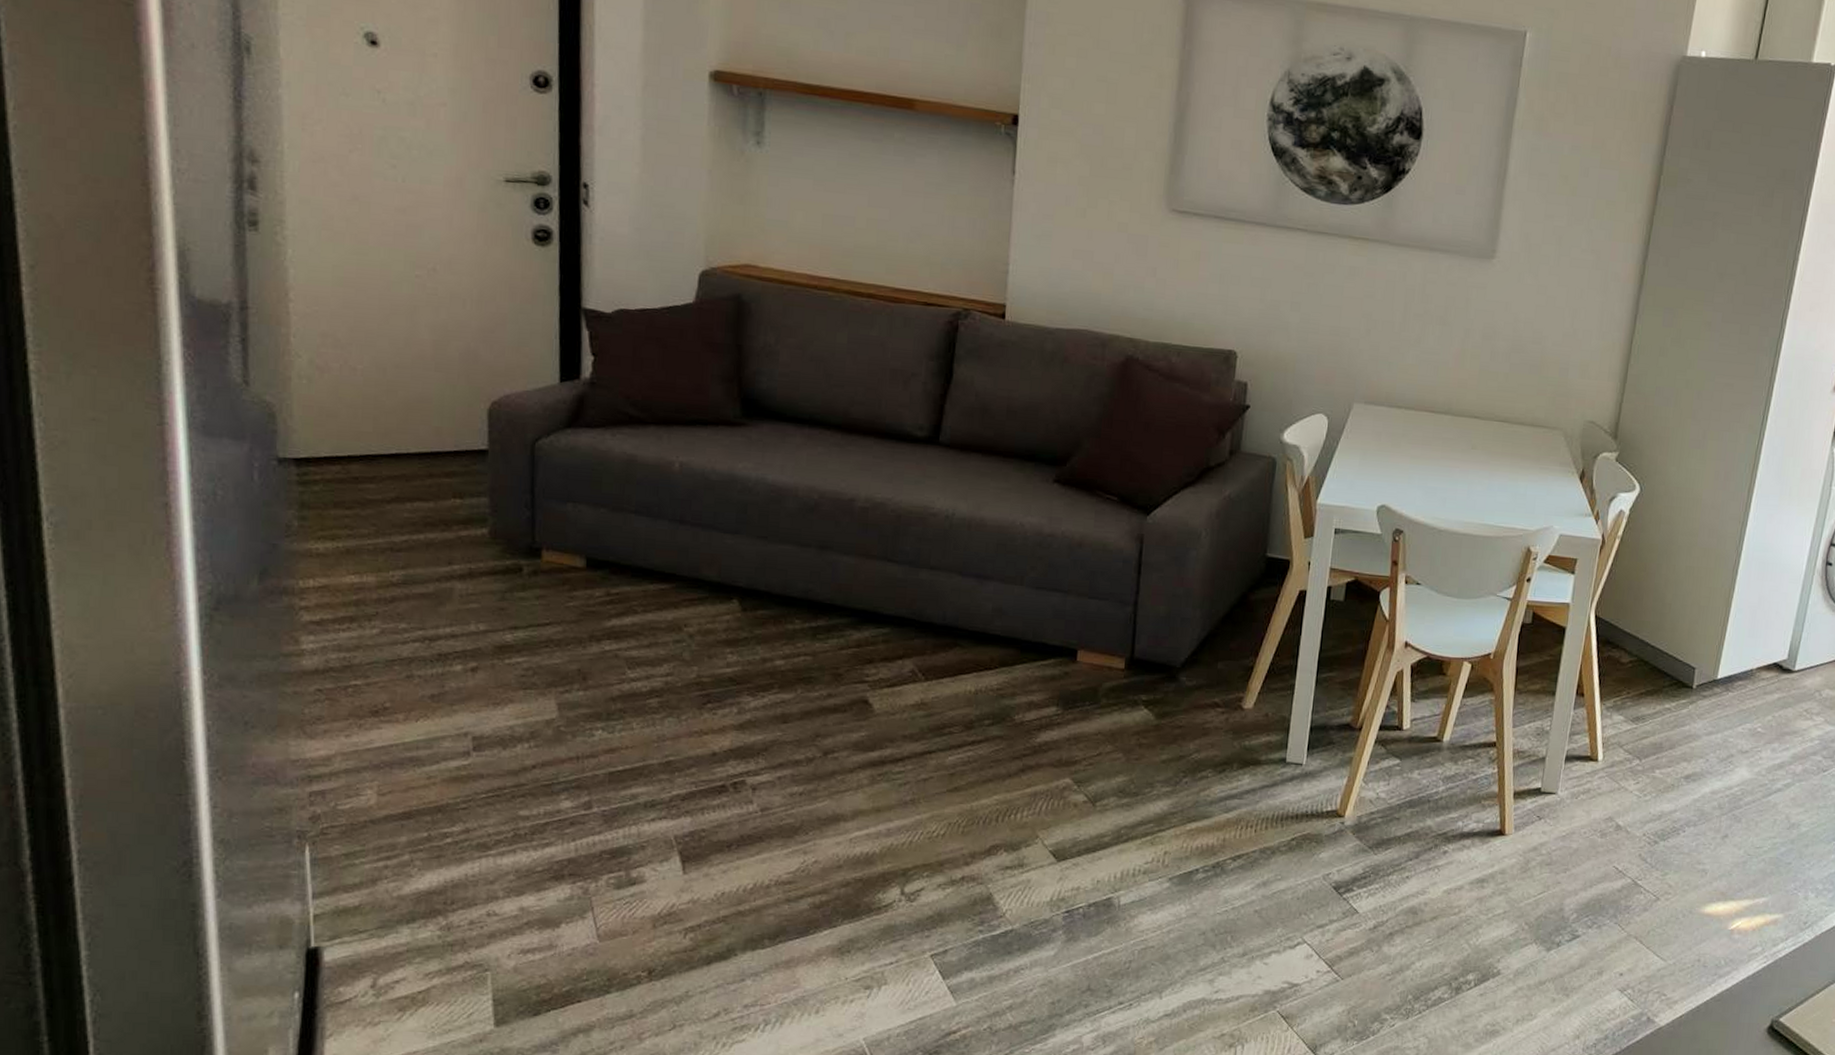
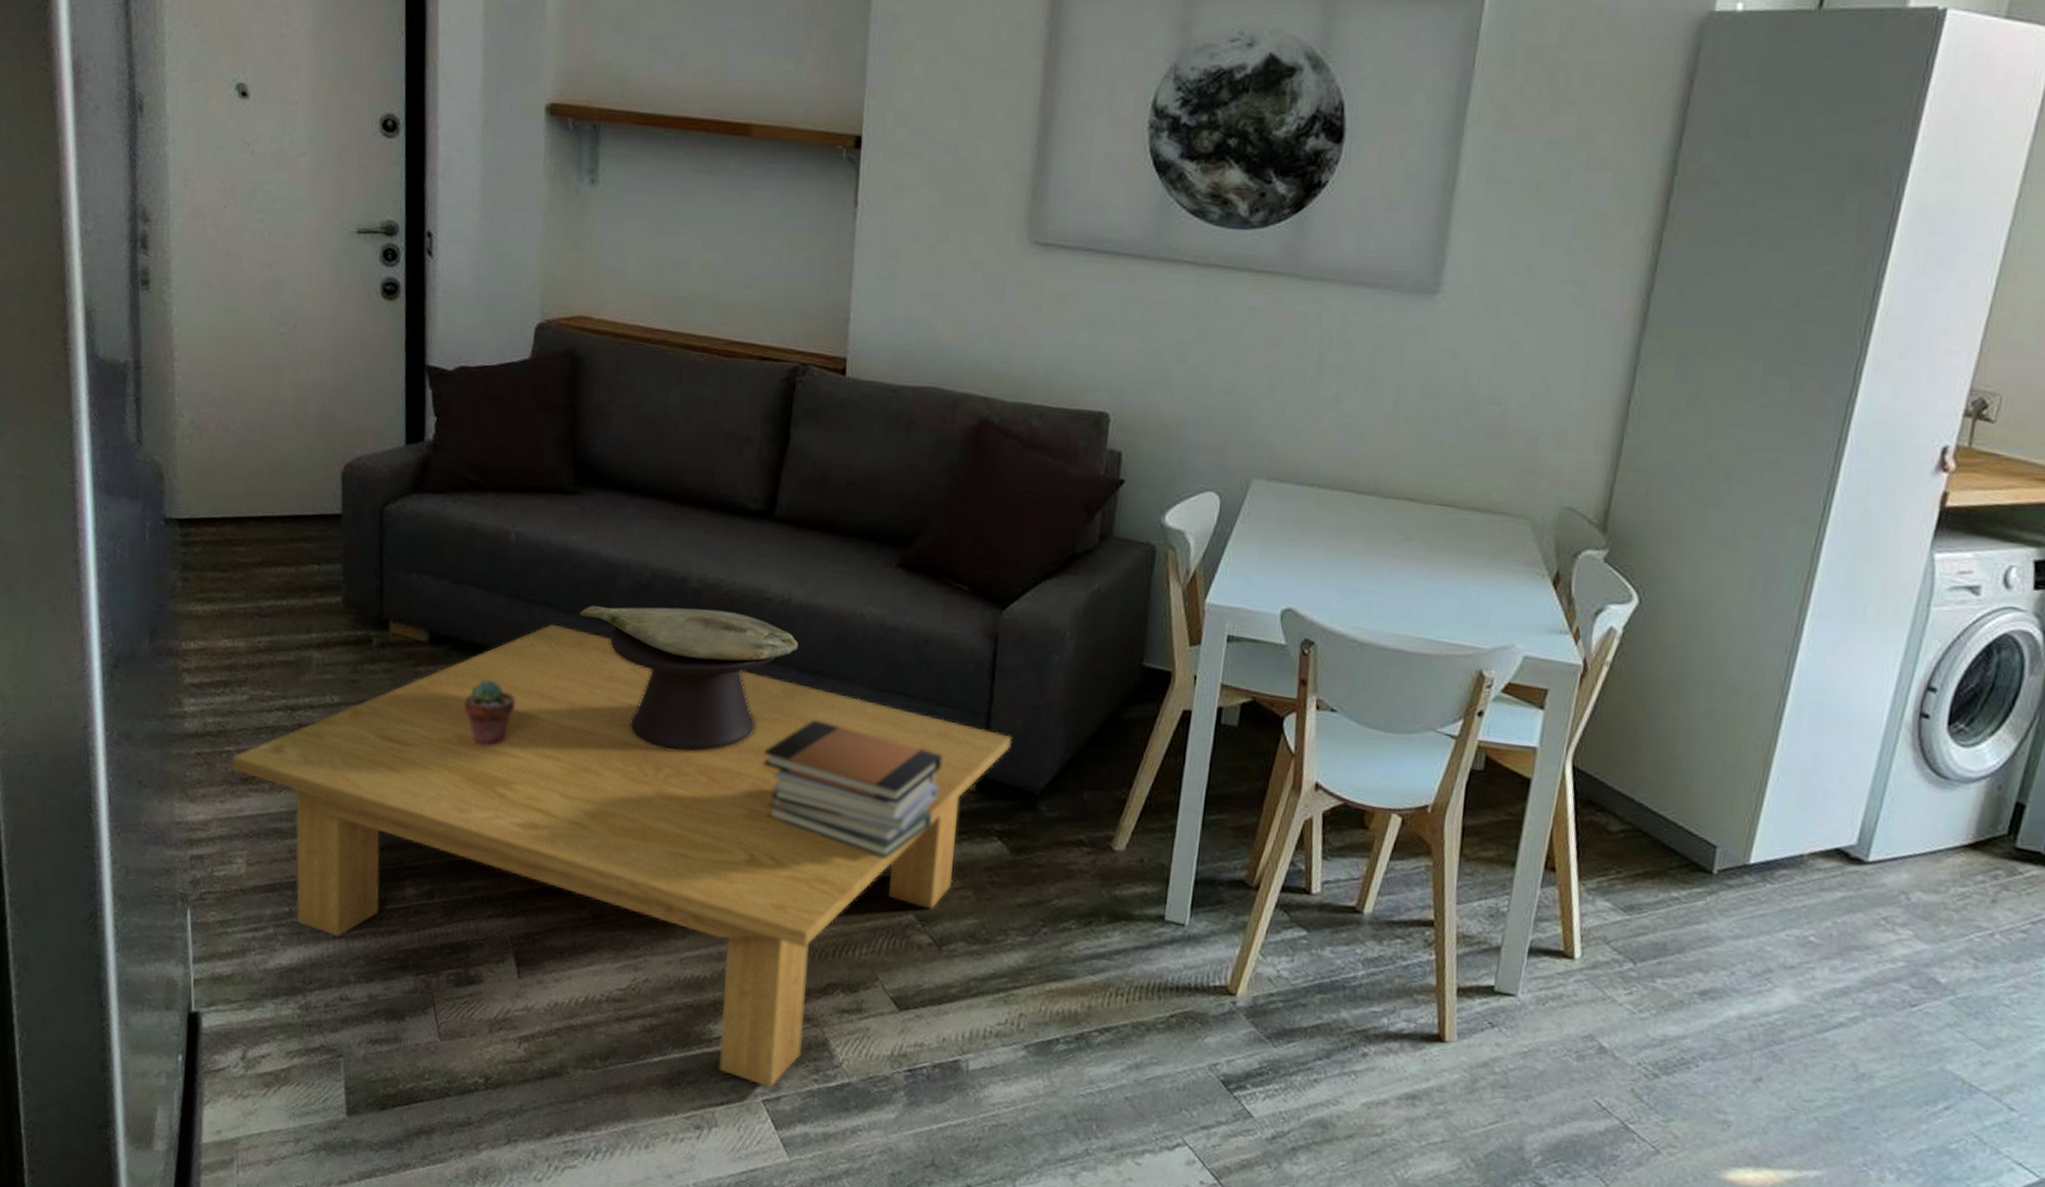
coffee table: none [359,545,1157,943] -> present [231,623,1013,1088]
potted succulent: none [625,600,679,662] -> present [465,680,515,747]
decorative bowl: none [746,525,962,654] -> present [579,604,798,752]
book stack: none [929,617,1095,733] -> present [763,719,943,859]

